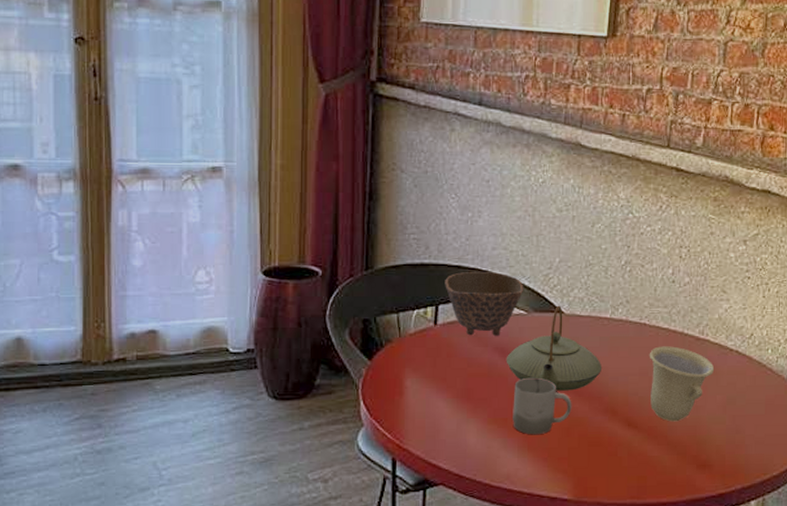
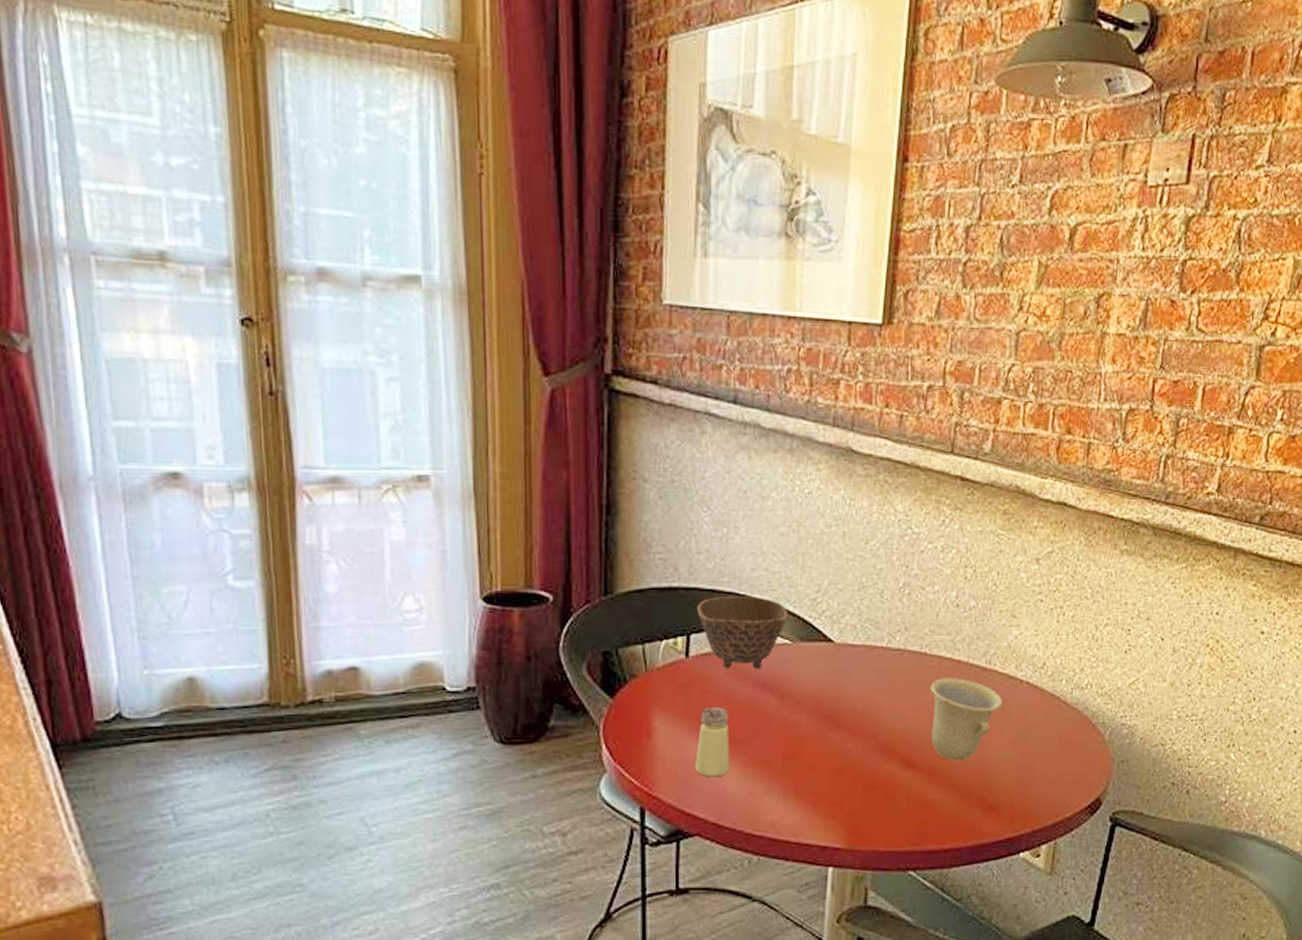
saltshaker: none [441,369,471,433] -> present [695,706,729,778]
teapot: present [506,305,601,391] -> none [768,633,877,729]
cup: present [513,377,572,435] -> none [777,714,844,779]

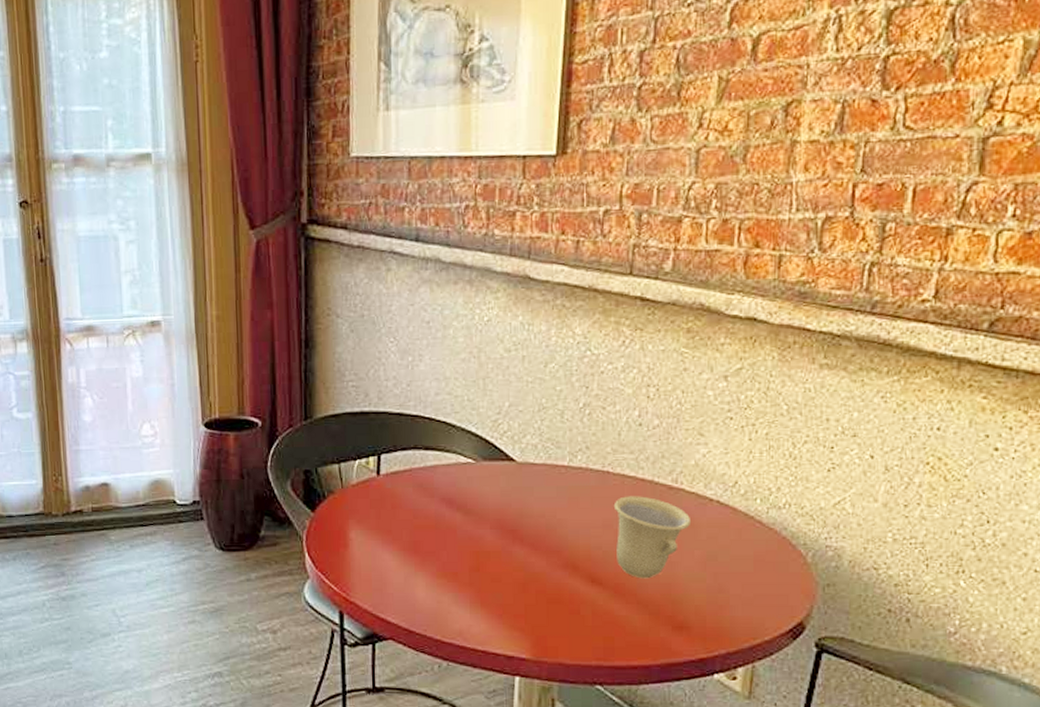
saltshaker: present [695,706,729,778] -> none [388,521,419,586]
bowl: present [697,595,789,669] -> none [386,418,471,486]

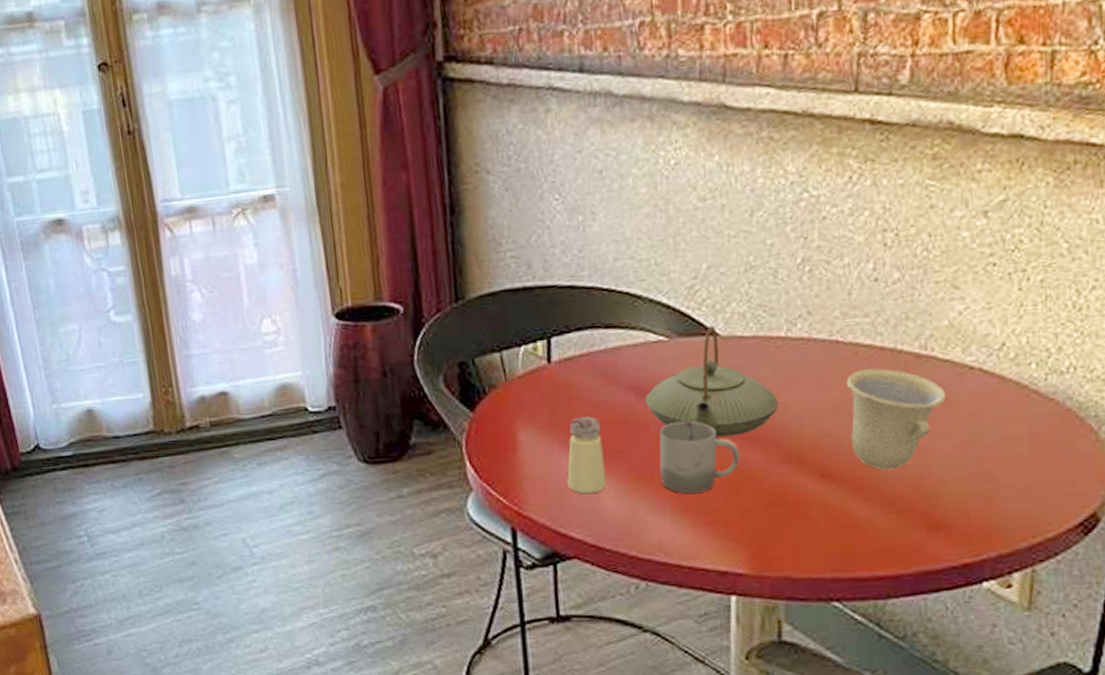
saltshaker: none [388,521,419,586] -> present [567,416,606,495]
teapot: none [454,453,560,544] -> present [644,325,778,437]
cup: none [463,530,528,591] -> present [659,420,740,494]

